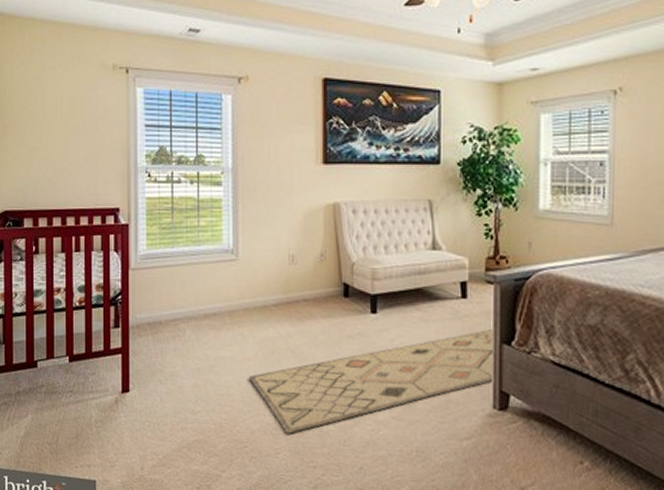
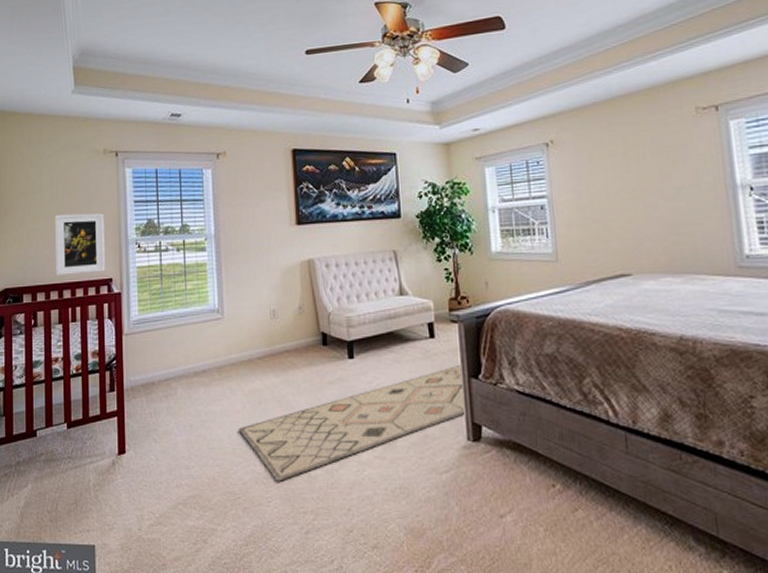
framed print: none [58,135,112,201] -> present [55,213,105,276]

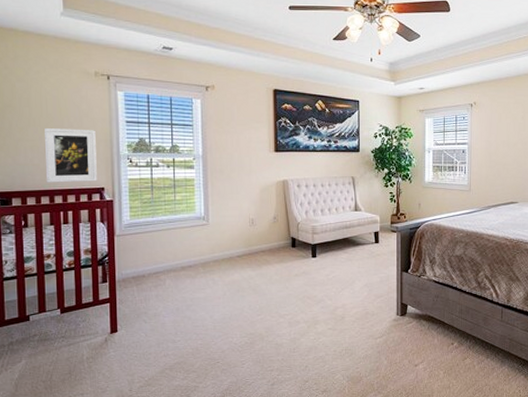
rug: present [238,364,467,482] -> none [219,262,398,349]

